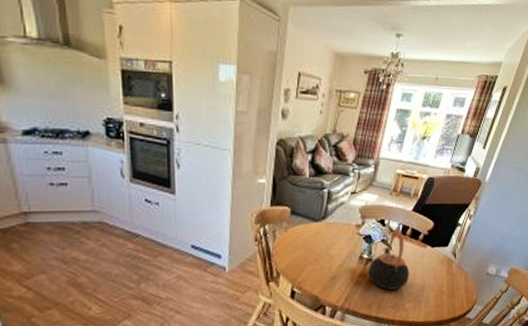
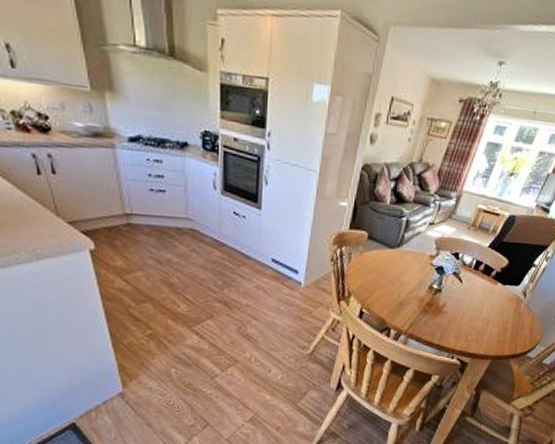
teapot: present [368,230,410,291] -> none [435,265,477,322]

